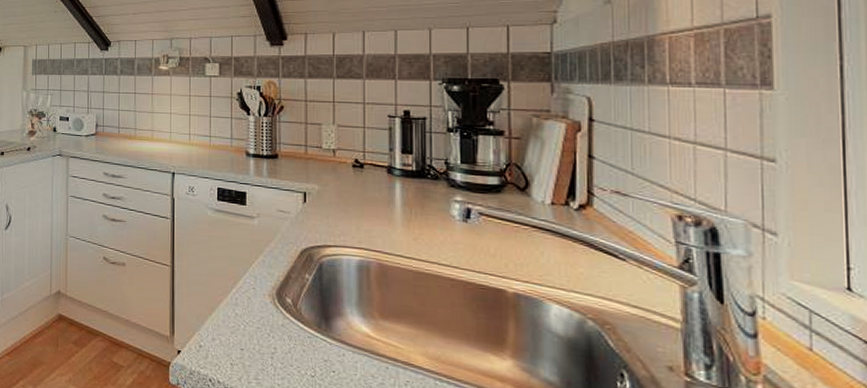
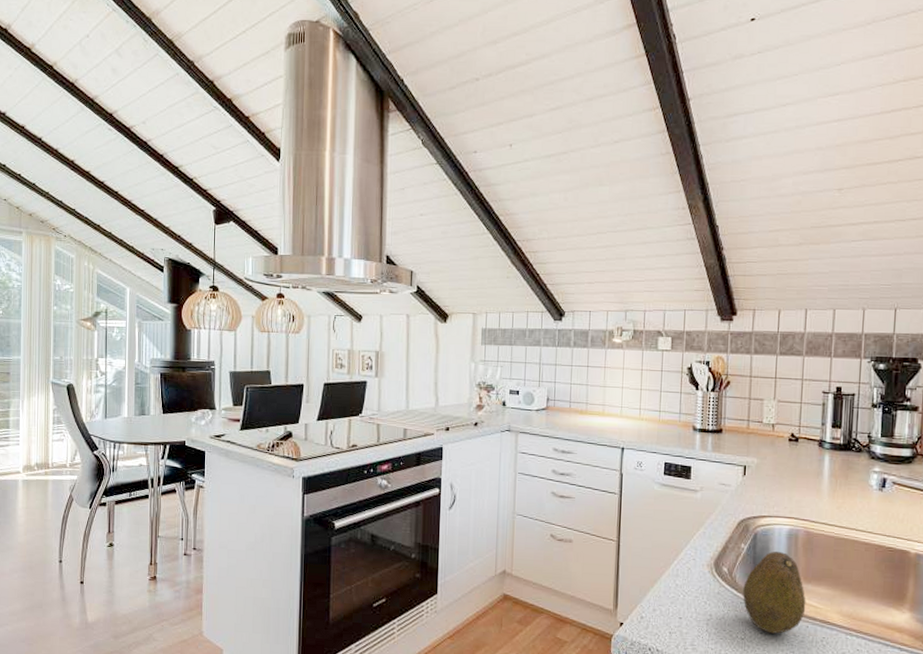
fruit: none [310,283,384,374] -> present [743,551,806,634]

